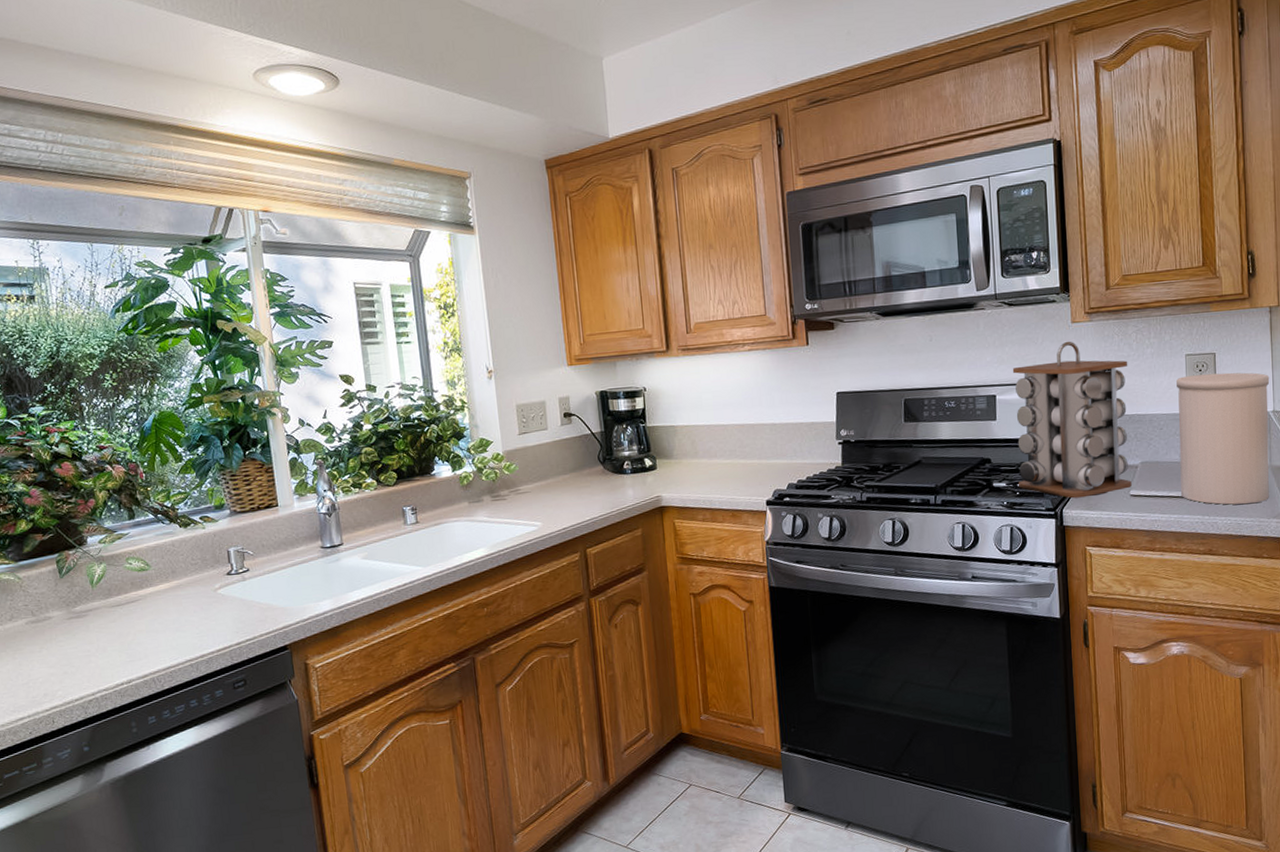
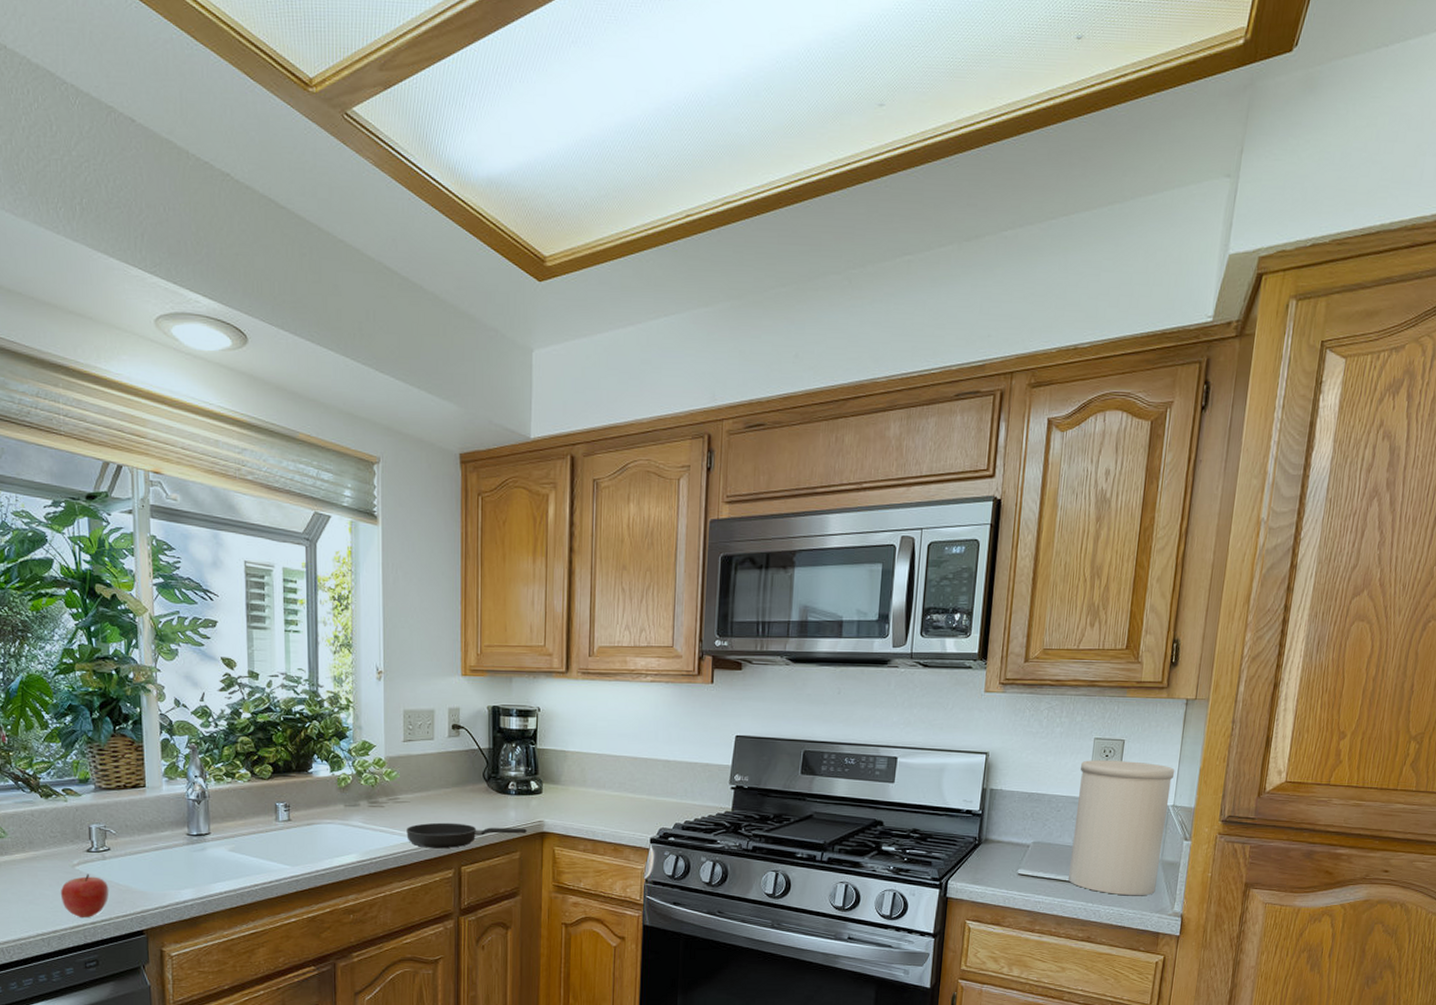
fruit: none [204,596,252,640] -> present [60,874,109,919]
frying pan: none [530,504,646,534] -> present [406,822,527,848]
spice rack: present [1012,341,1132,499] -> none [906,710,1036,871]

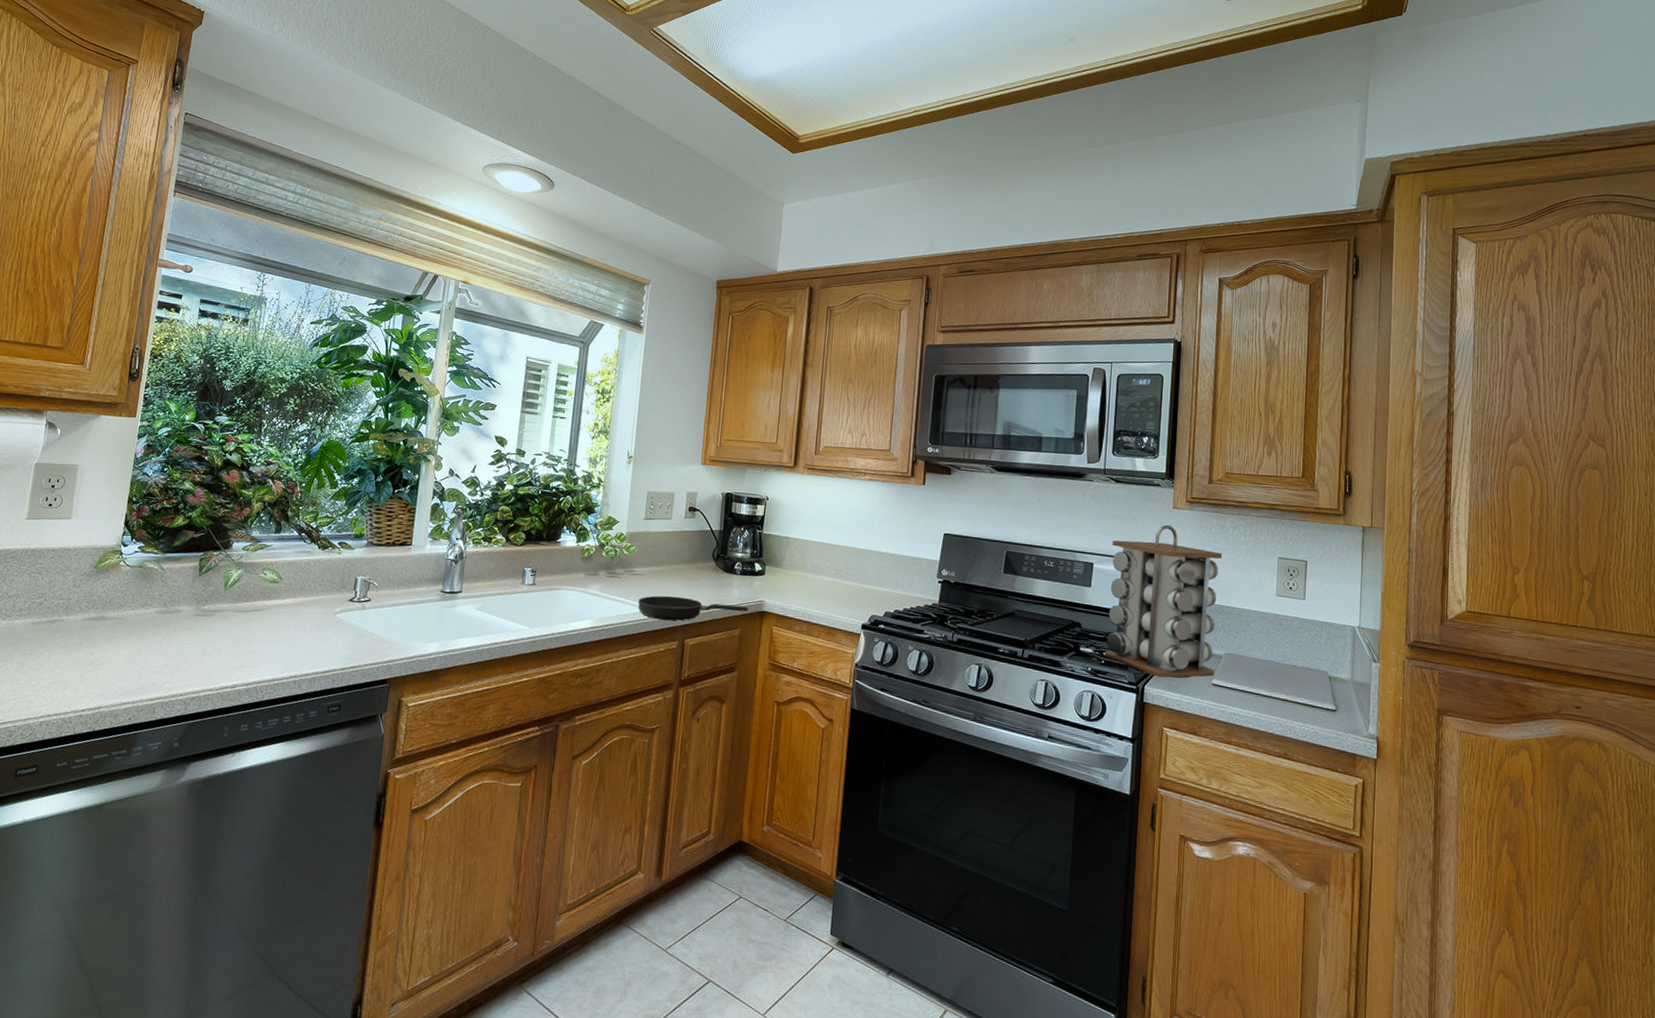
fruit: present [60,874,109,919] -> none [318,622,363,664]
spice rack: none [906,710,1036,871] -> present [1104,524,1223,679]
canister: present [1068,760,1175,896] -> none [1262,578,1358,715]

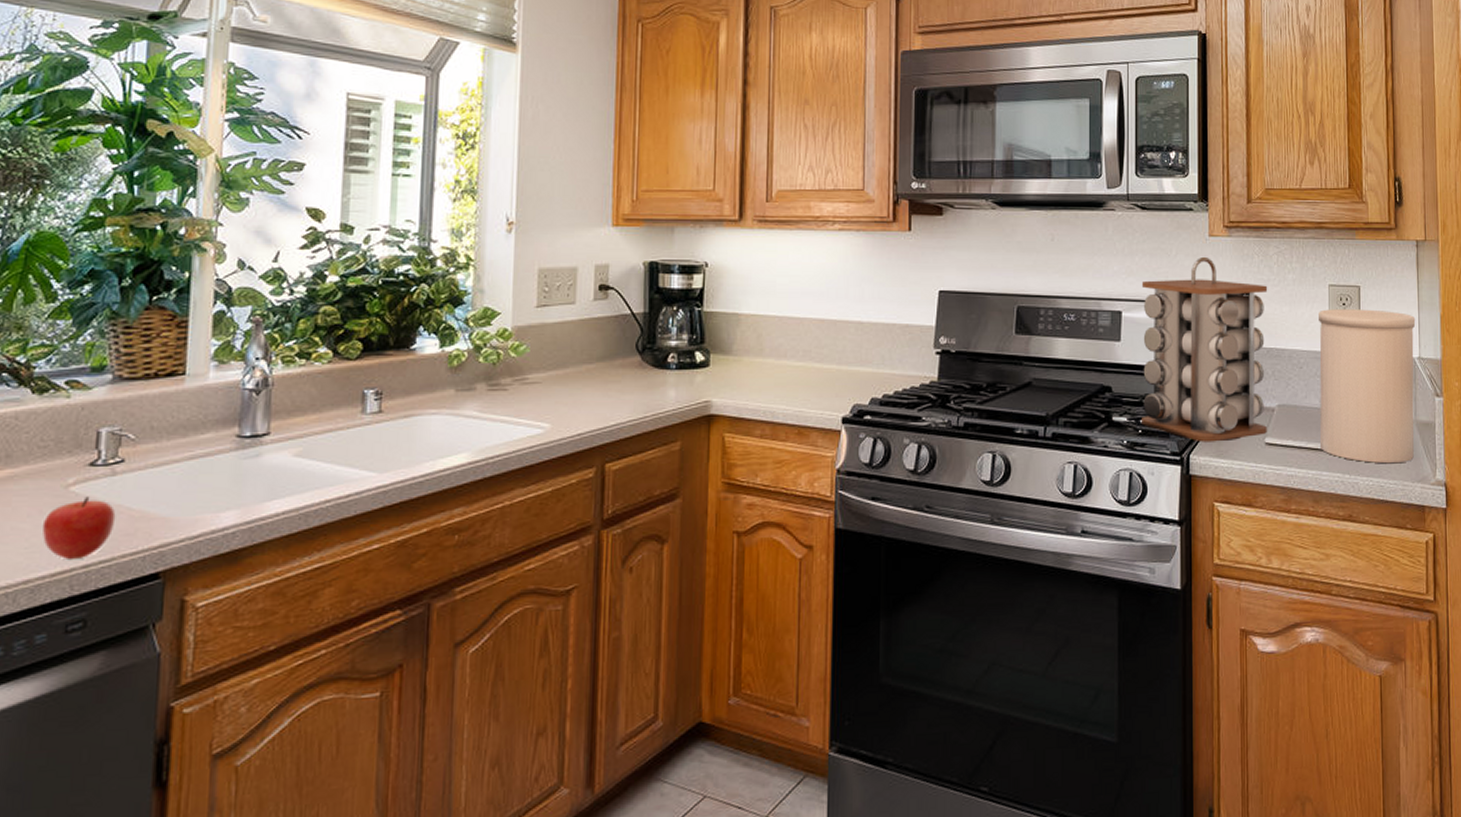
fruit: none [318,622,363,664] -> present [42,496,116,561]
frying pan: present [638,595,748,621] -> none [535,407,690,440]
canister: none [1262,578,1358,715] -> present [1319,309,1416,464]

